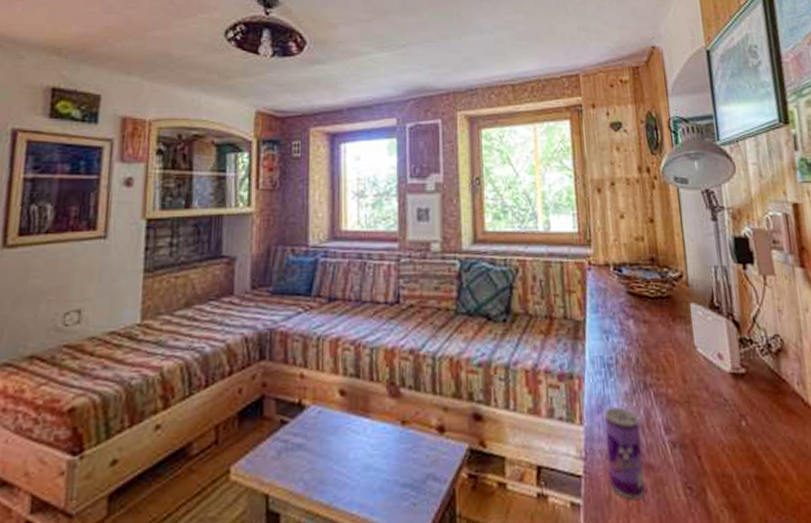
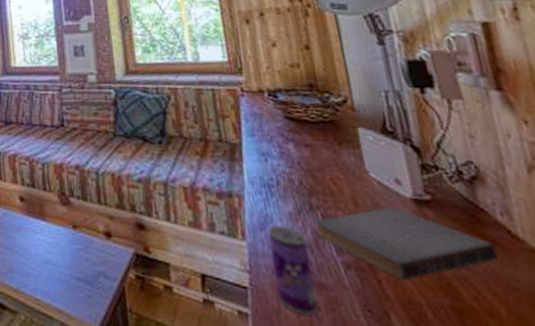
book: none [648,382,794,455] -> present [315,207,498,280]

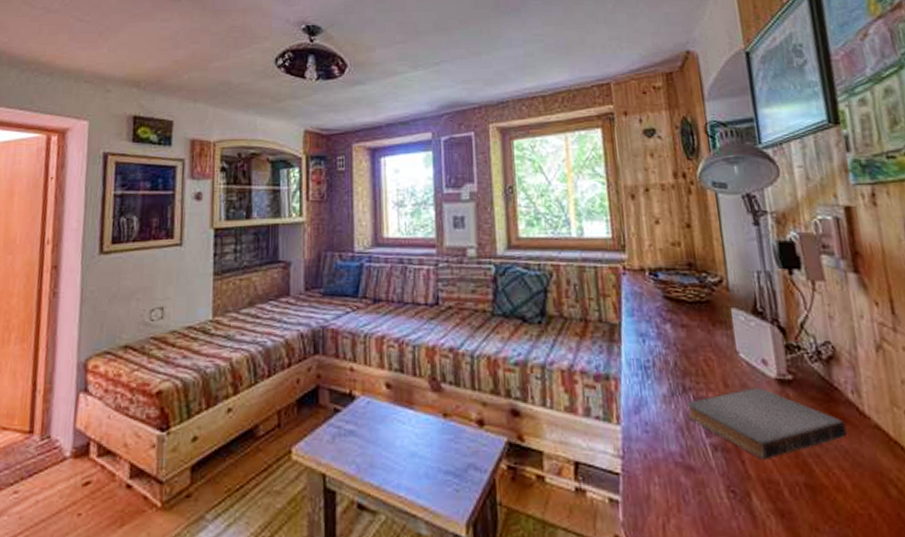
beverage can: present [267,226,318,315] -> none [641,409,686,499]

